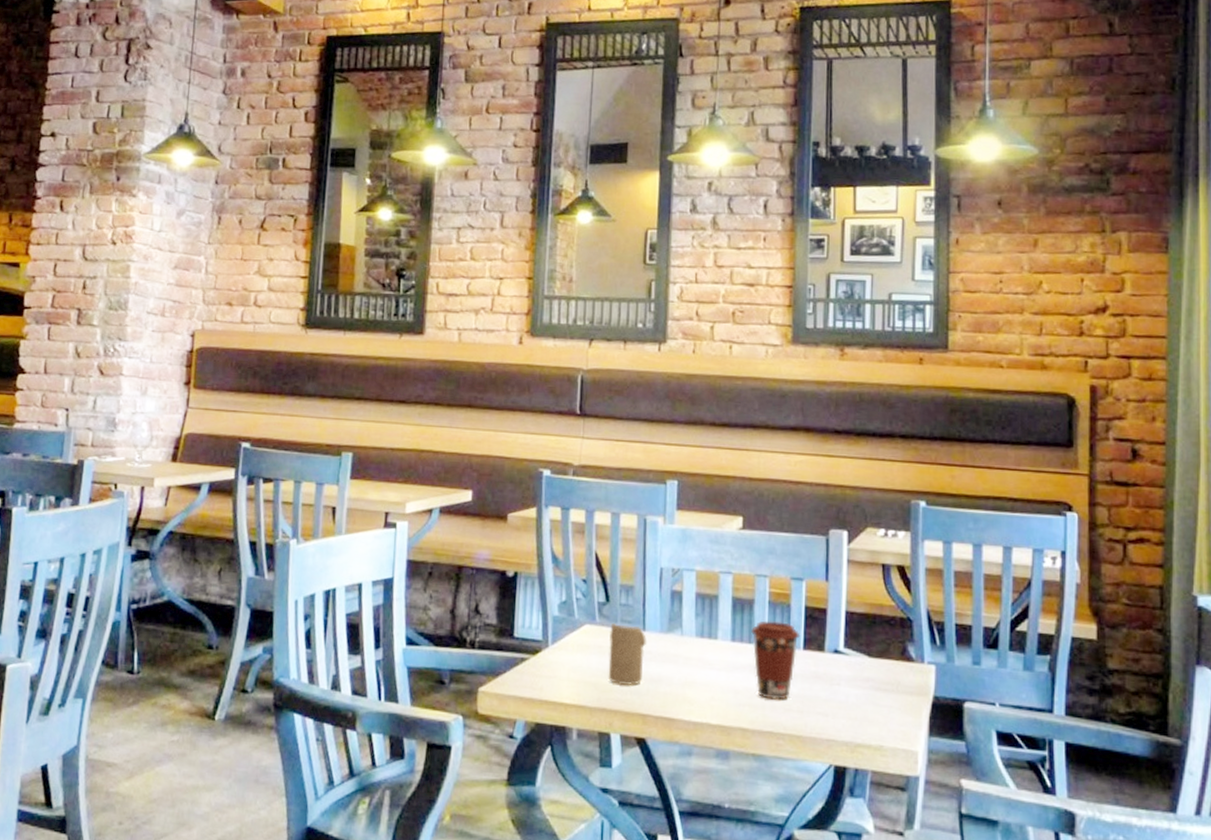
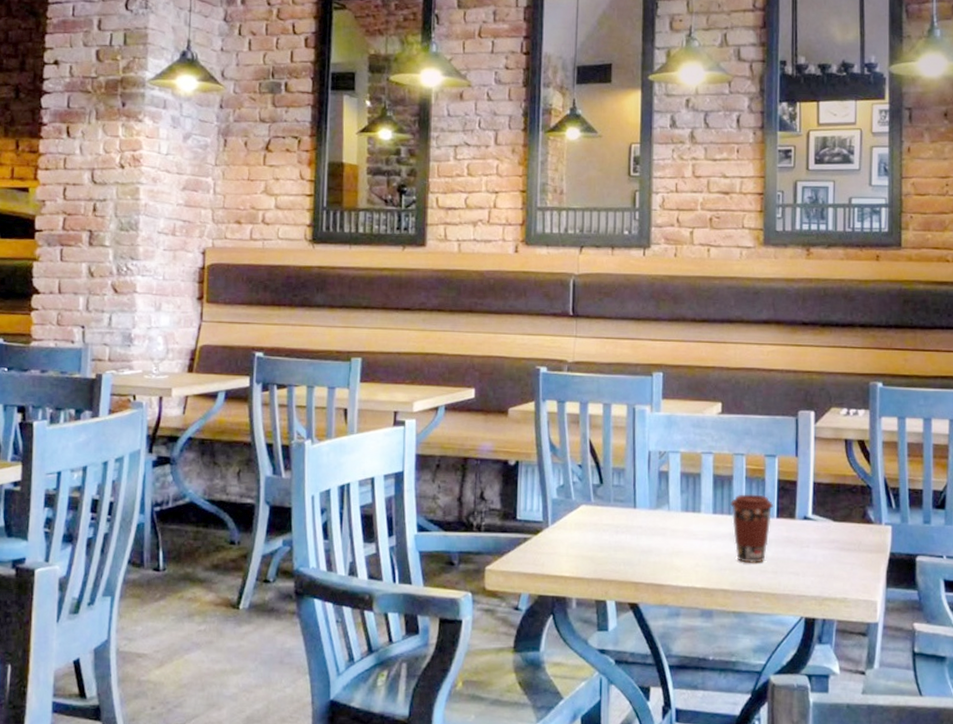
candle: present [608,623,648,686] -> none [603,503,638,558]

